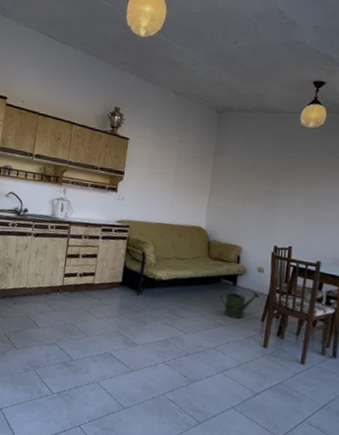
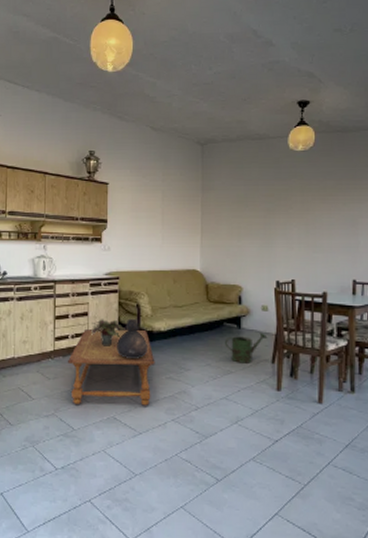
coffee table: none [73,270,154,347] -> present [68,330,155,406]
potted plant: none [98,262,130,288] -> present [91,319,125,346]
vessel: none [119,264,148,302] -> present [117,318,147,358]

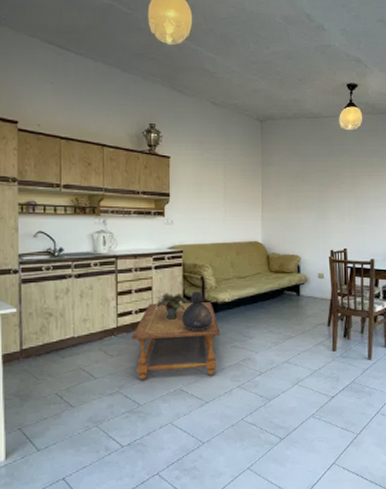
watering can: present [225,332,268,363] -> none [286,298,324,328]

